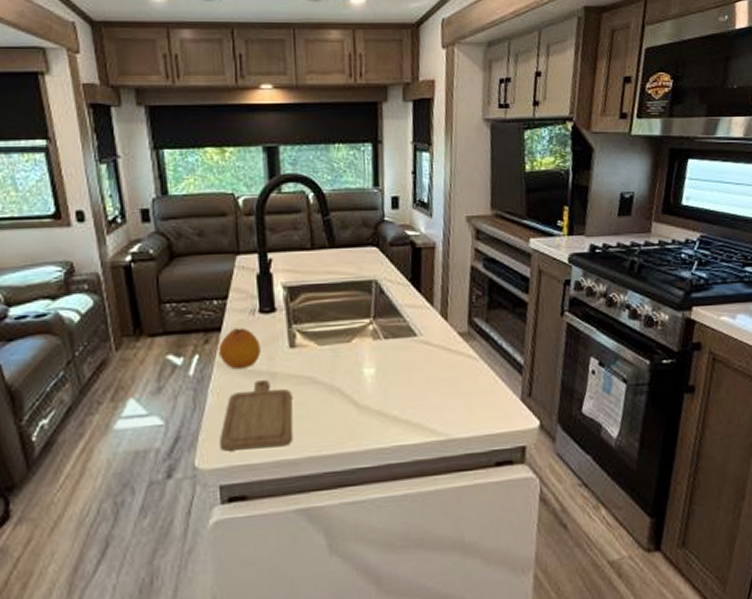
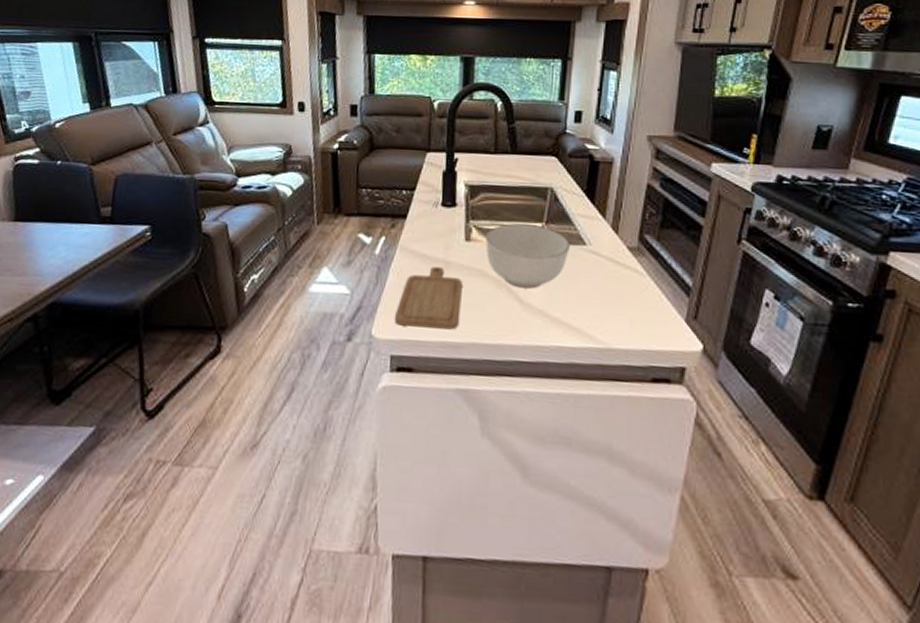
fruit: present [218,328,261,370] -> none [402,217,440,255]
bowl: none [310,321,401,391] -> present [484,223,570,289]

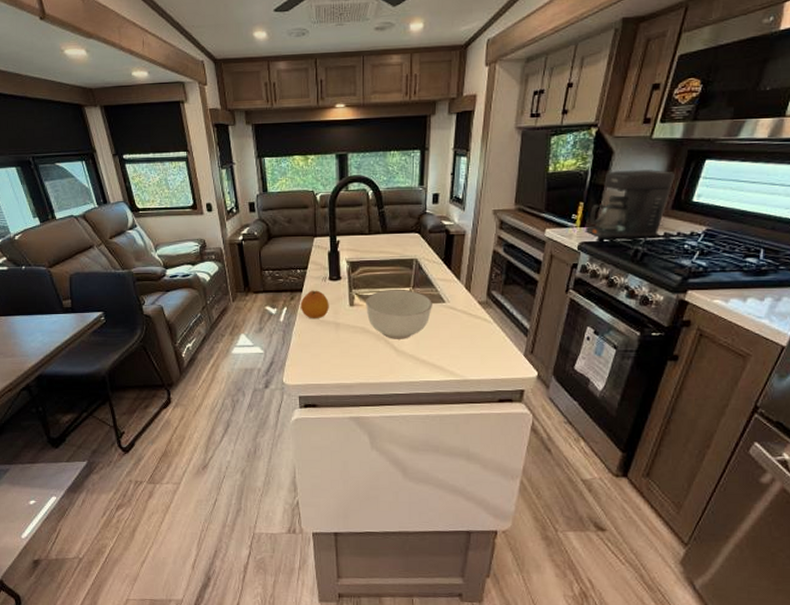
chopping board: present [394,267,463,330] -> none [299,328,350,374]
fruit: none [402,217,440,255] -> present [300,290,329,319]
coffee maker: none [761,100,865,185] -> present [586,170,675,240]

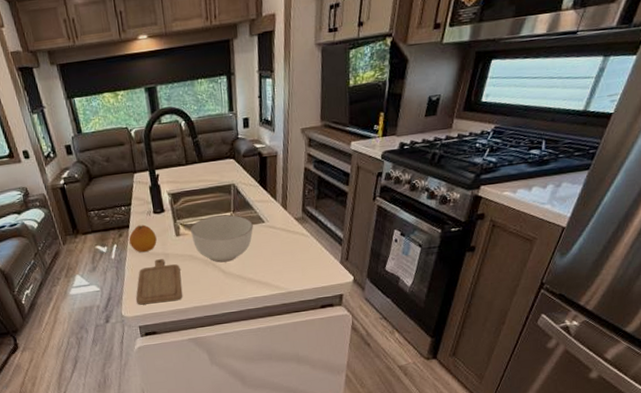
chopping board: none [299,328,350,374] -> present [135,259,182,305]
coffee maker: present [586,170,675,240] -> none [387,74,465,147]

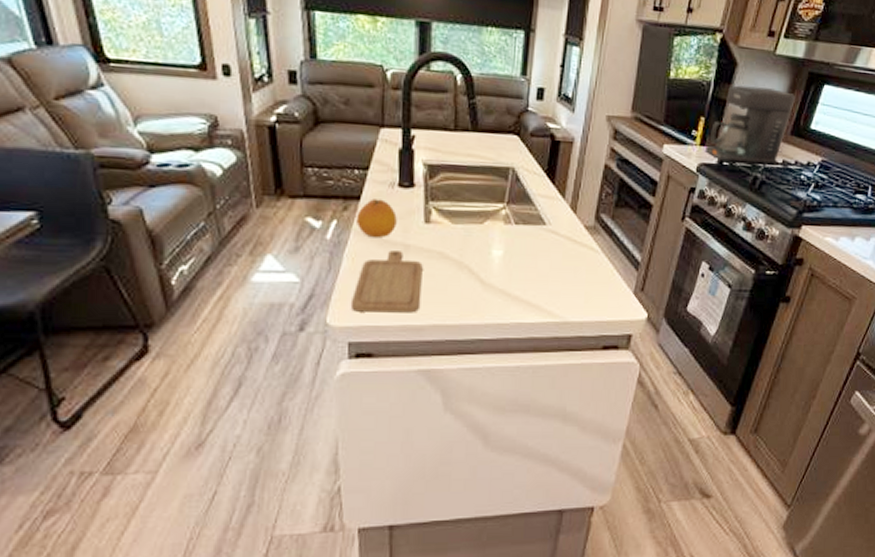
bowl: present [190,214,253,263] -> none [445,204,530,269]
coffee maker: none [387,74,465,147] -> present [706,85,795,166]

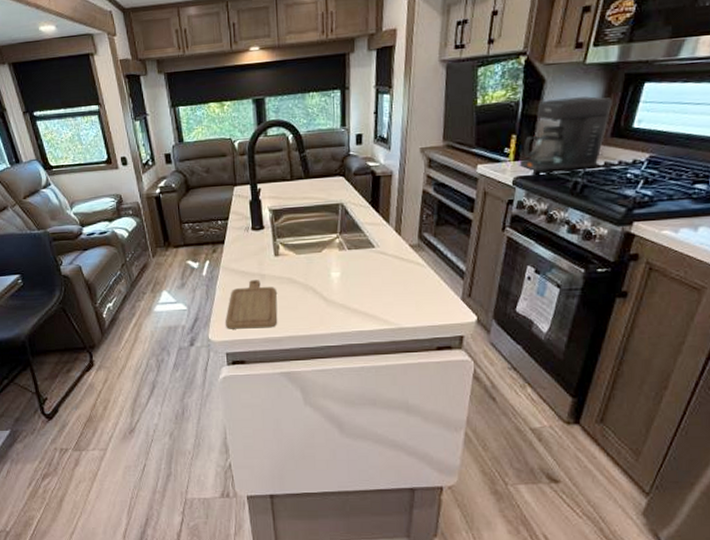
fruit: present [356,199,397,238] -> none [223,241,253,272]

